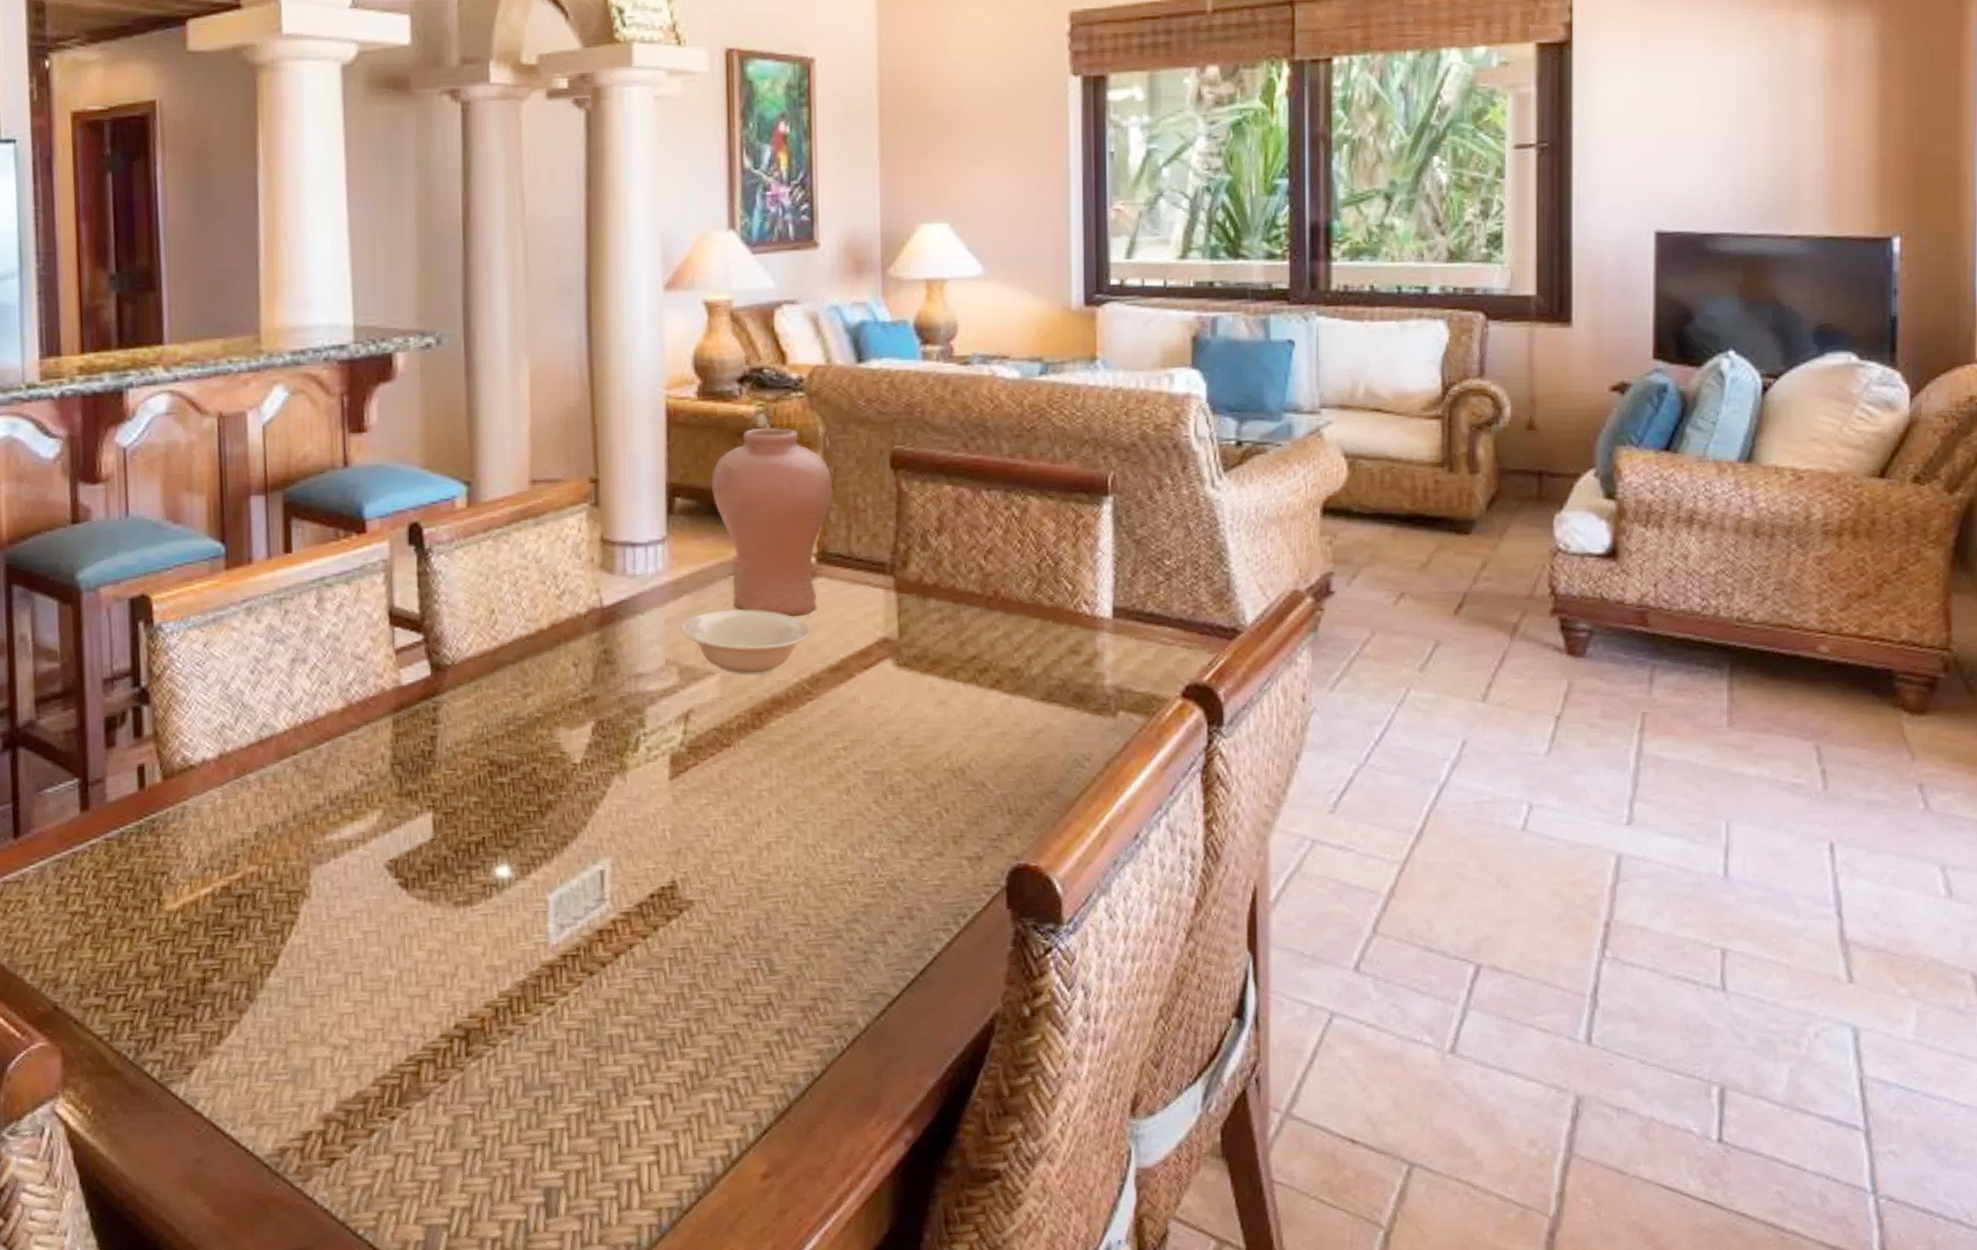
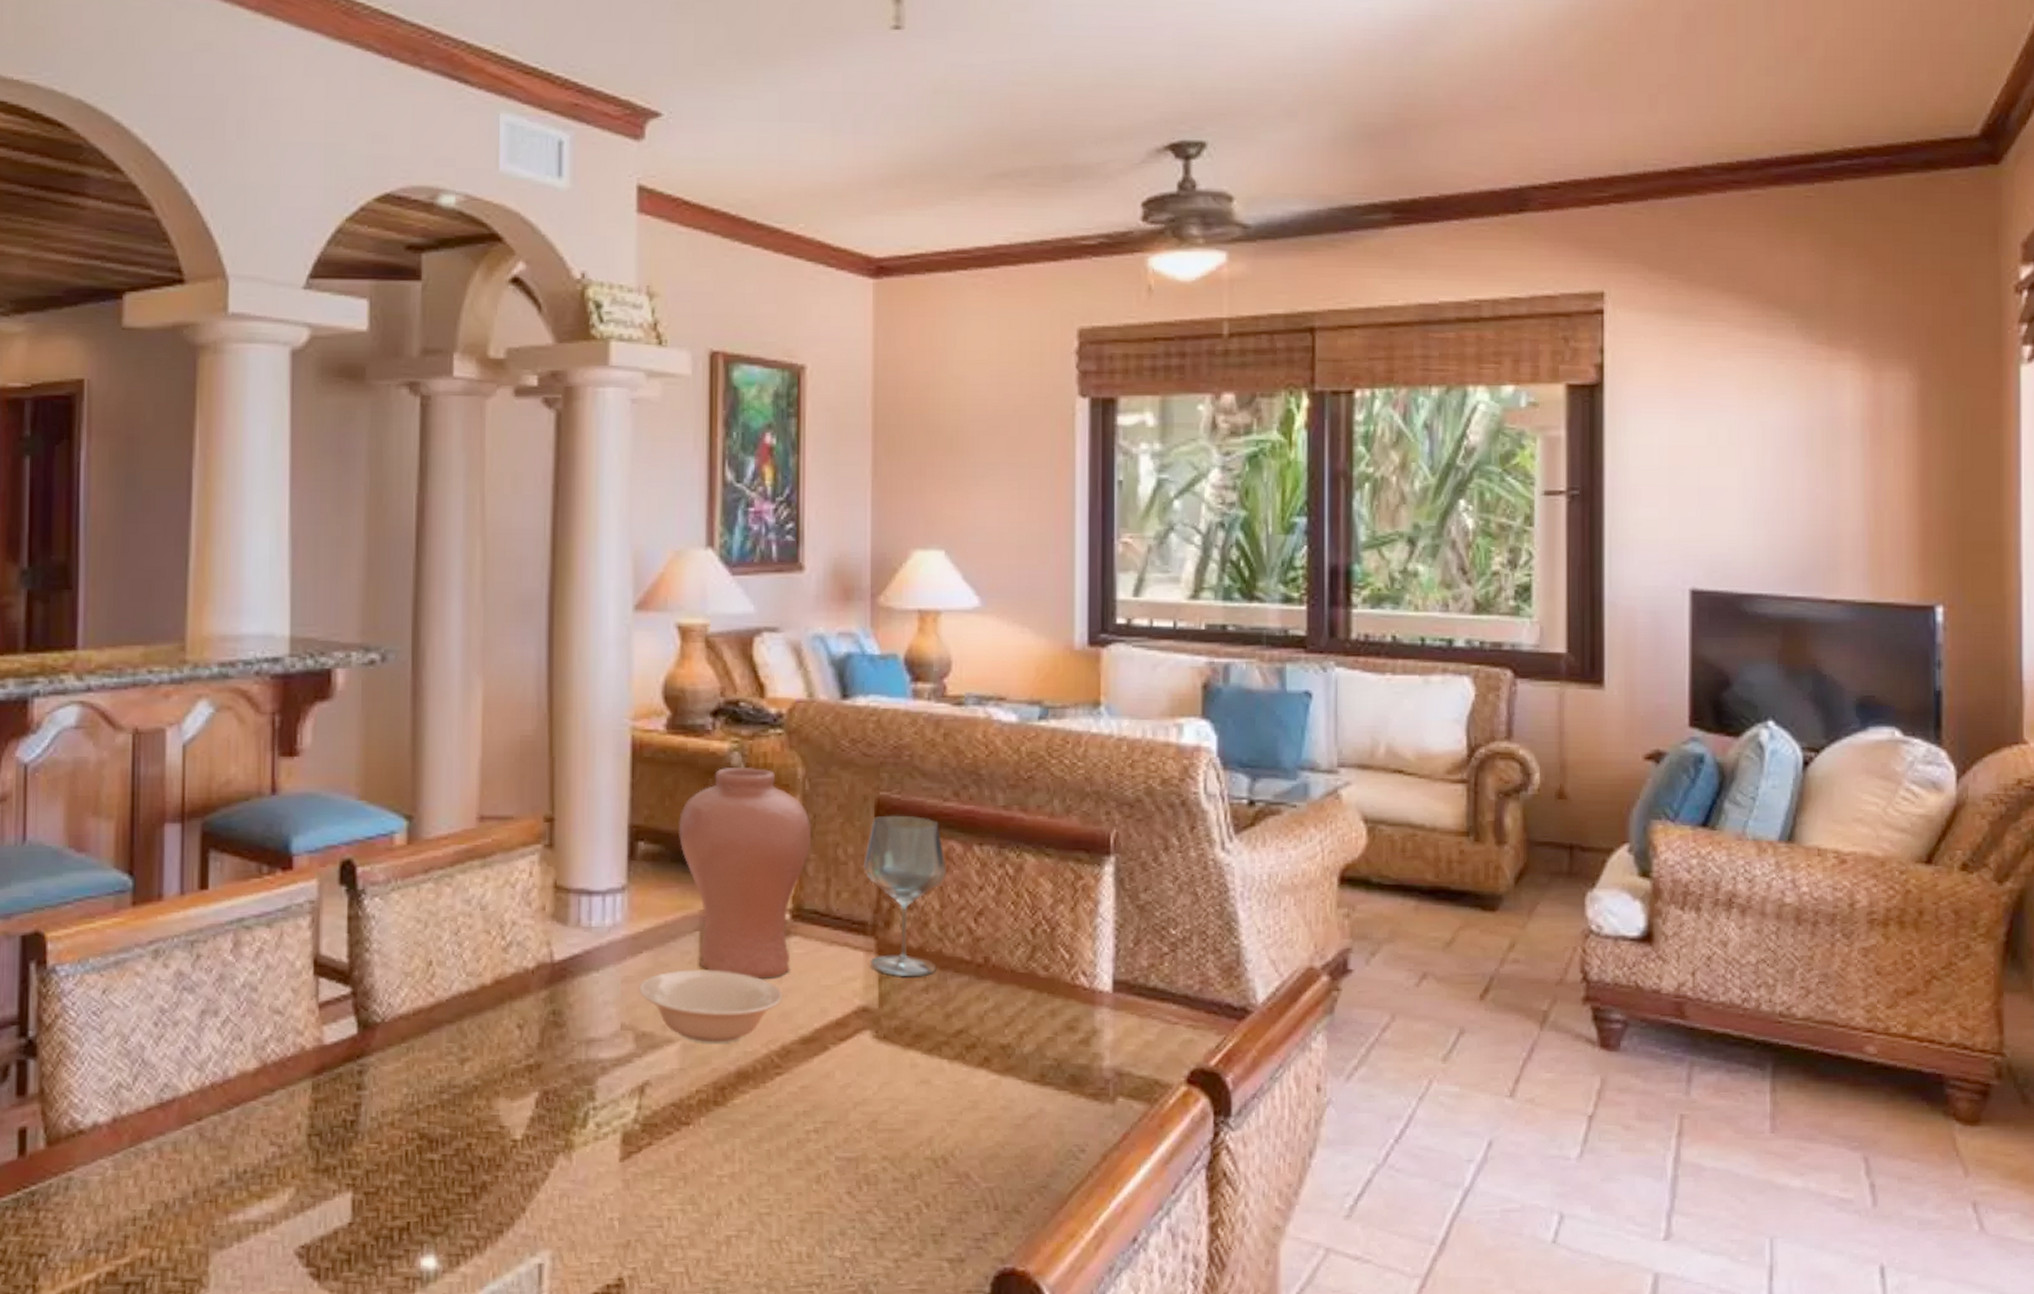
wine glass: none [881,466,958,611] -> present [863,815,947,977]

